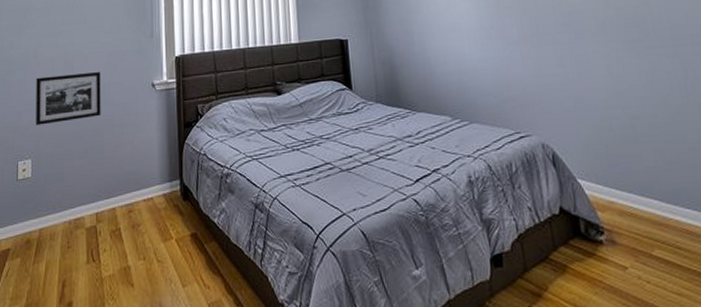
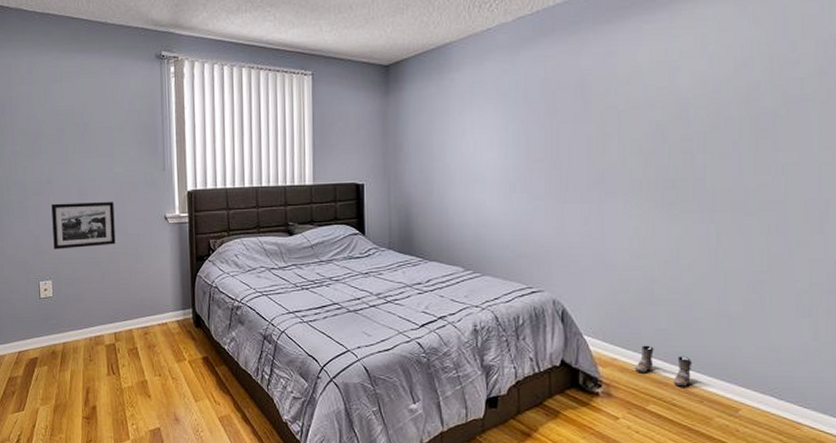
boots: none [632,185,689,227] -> present [634,345,693,387]

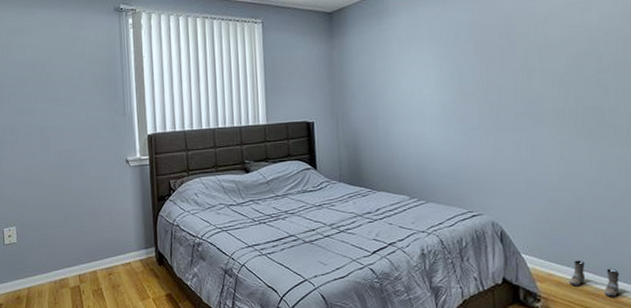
picture frame: present [51,202,116,249] -> none [15,148,79,196]

